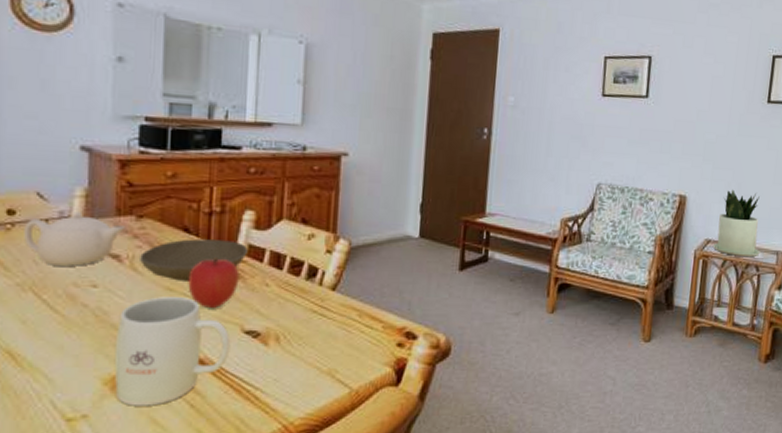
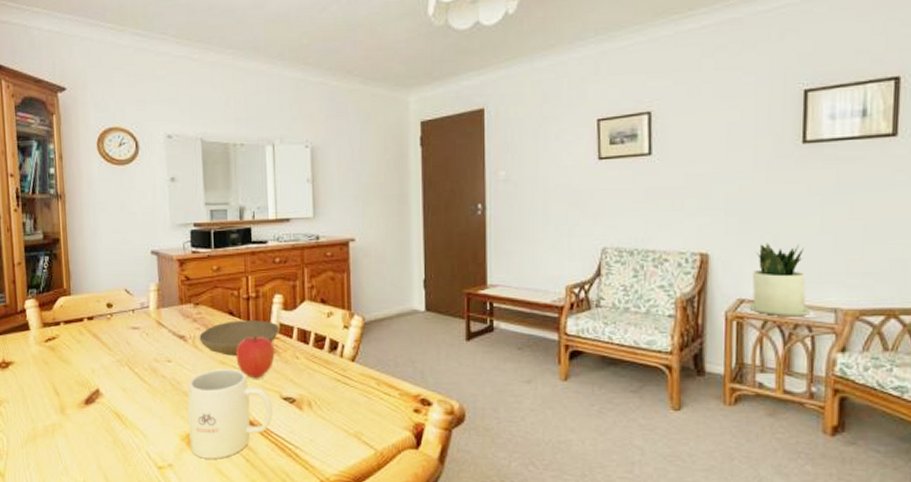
teapot: present [24,210,126,266] -> none [119,301,188,346]

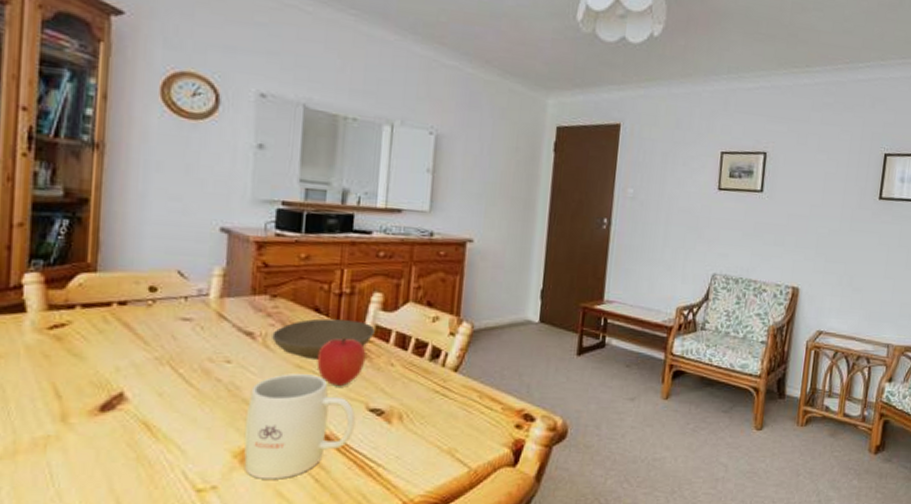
planter: present [747,242,812,317] -> none [824,282,871,350]

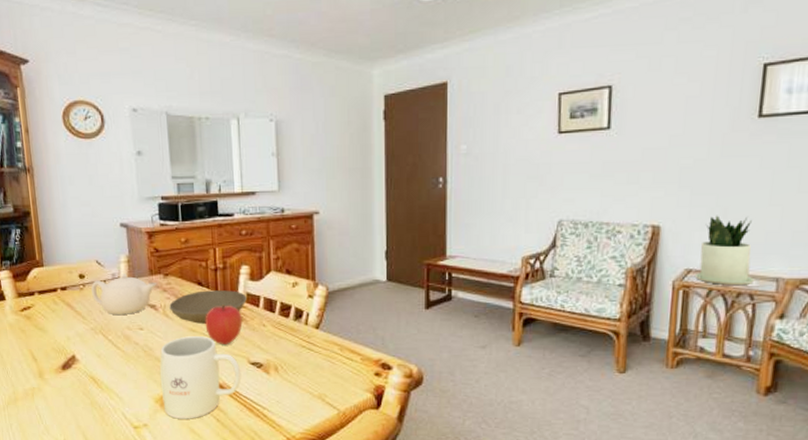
teapot: none [164,289,261,342] -> present [91,272,158,314]
planter: none [824,282,871,350] -> present [694,215,755,286]

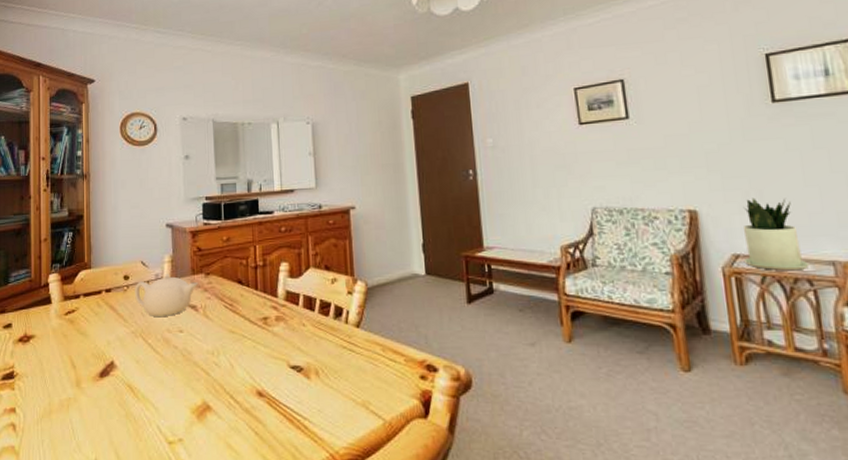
mug: present [159,336,242,419] -> none [197,338,281,433]
bowl: present [169,290,247,324] -> none [210,288,286,325]
fruit: present [205,305,243,345] -> none [244,304,282,348]

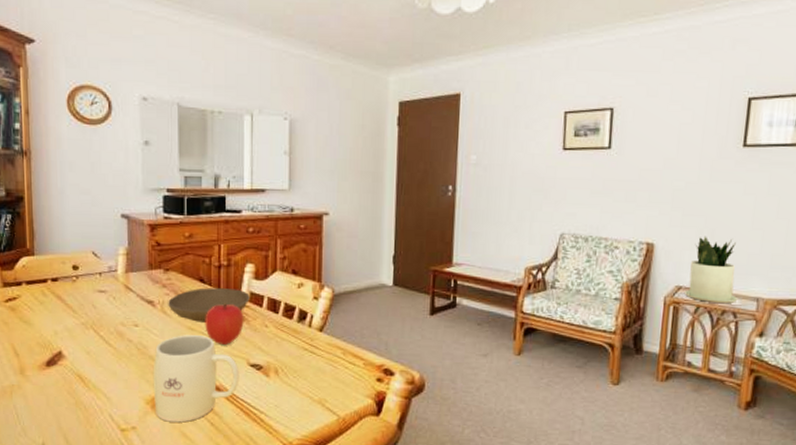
teapot: present [135,272,199,316] -> none [85,265,157,310]
mug: none [197,338,281,433] -> present [153,335,240,423]
bowl: none [210,288,286,325] -> present [168,288,250,322]
fruit: none [244,304,282,348] -> present [205,303,244,346]

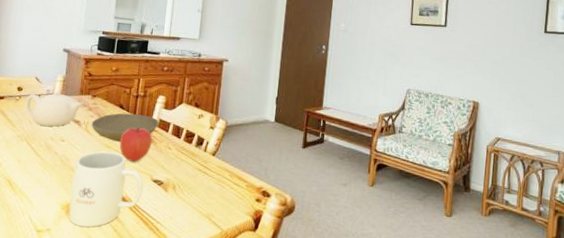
teapot: none [85,265,157,310] -> present [25,90,85,127]
planter: present [683,236,738,304] -> none [502,99,544,155]

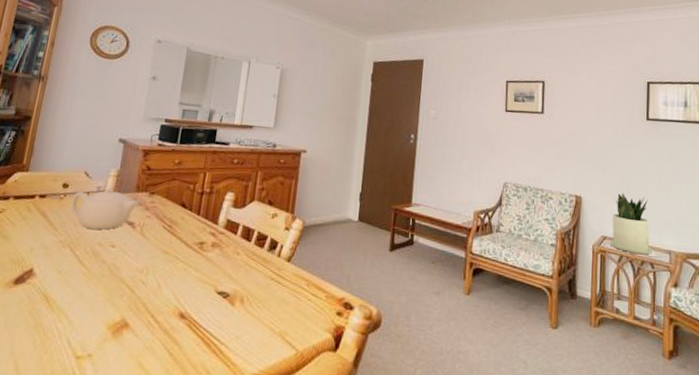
mug: present [68,151,144,228] -> none [115,258,206,352]
bowl: present [91,113,159,142] -> none [147,212,227,247]
fruit: present [119,127,153,163] -> none [179,229,218,271]
planter: none [502,99,544,155] -> present [608,192,654,255]

